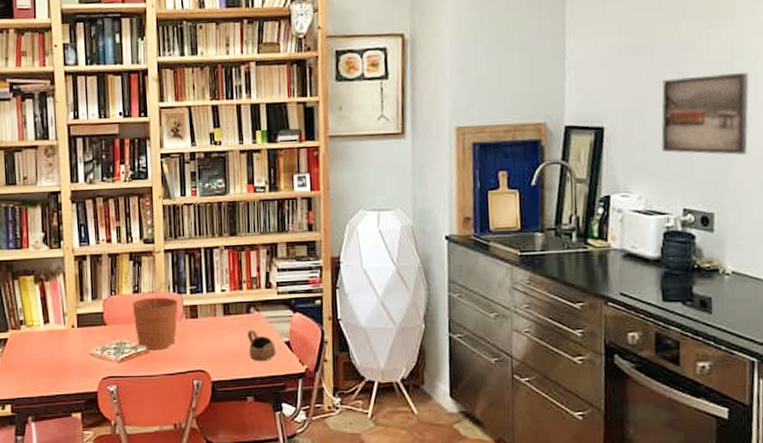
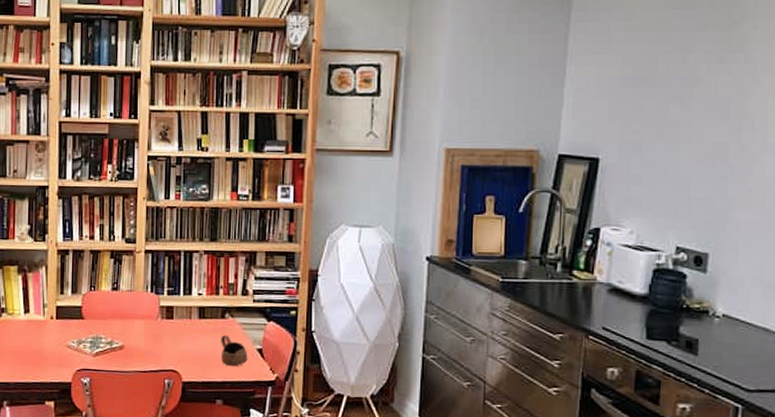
plant pot: present [132,282,179,350] -> none [110,281,155,347]
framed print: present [661,72,749,155] -> none [659,110,758,196]

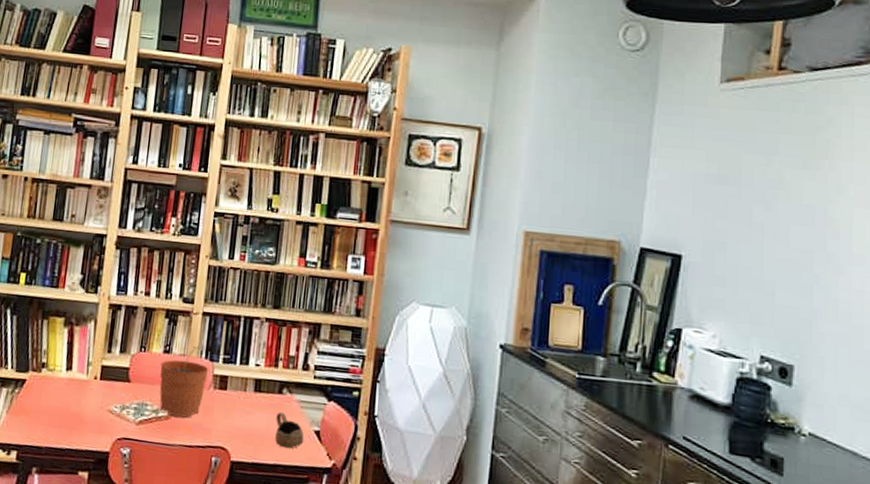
plant pot: none [110,281,155,347] -> present [159,345,209,418]

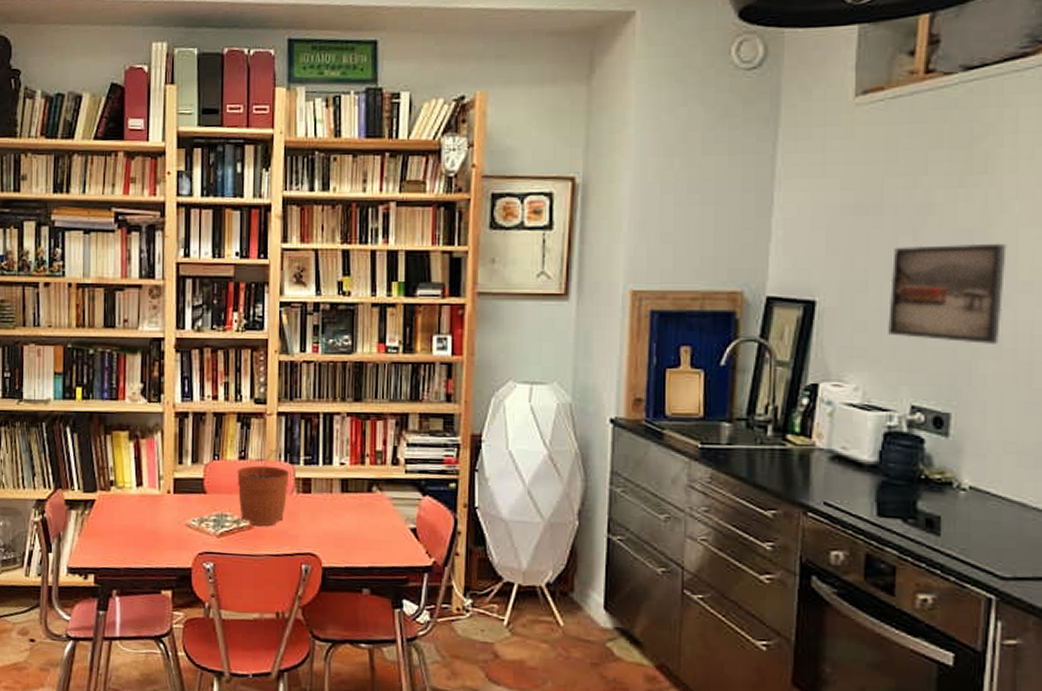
cup: present [275,411,304,449] -> none [367,511,400,550]
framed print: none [742,214,843,307] -> present [888,243,1007,344]

